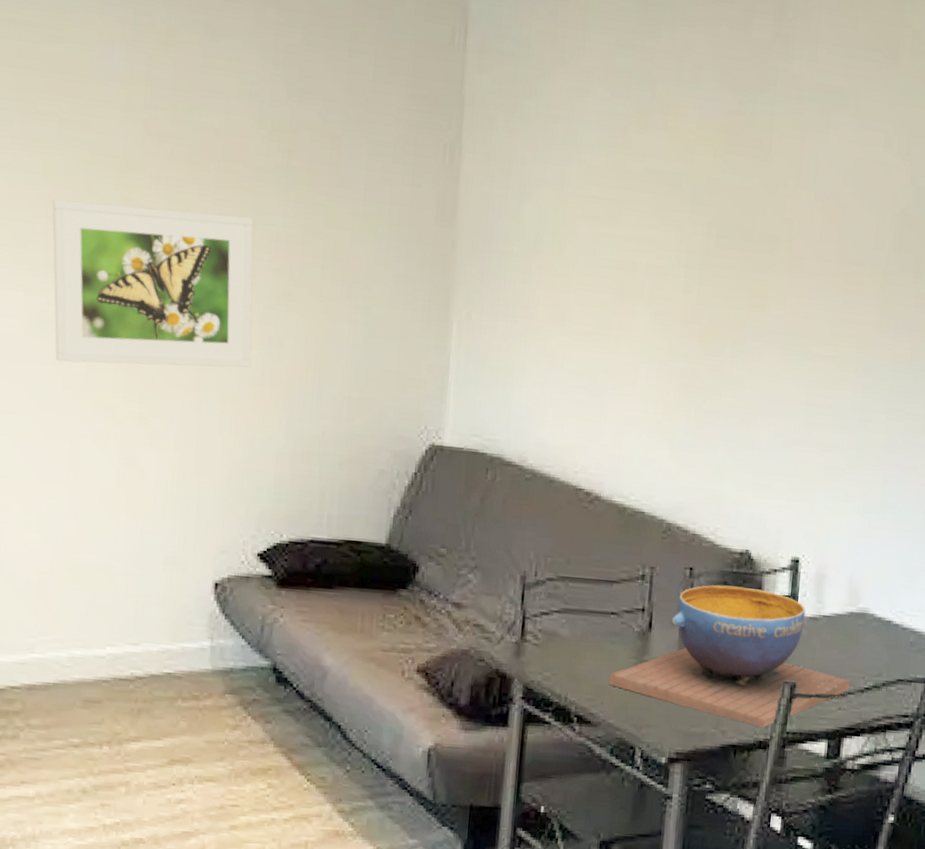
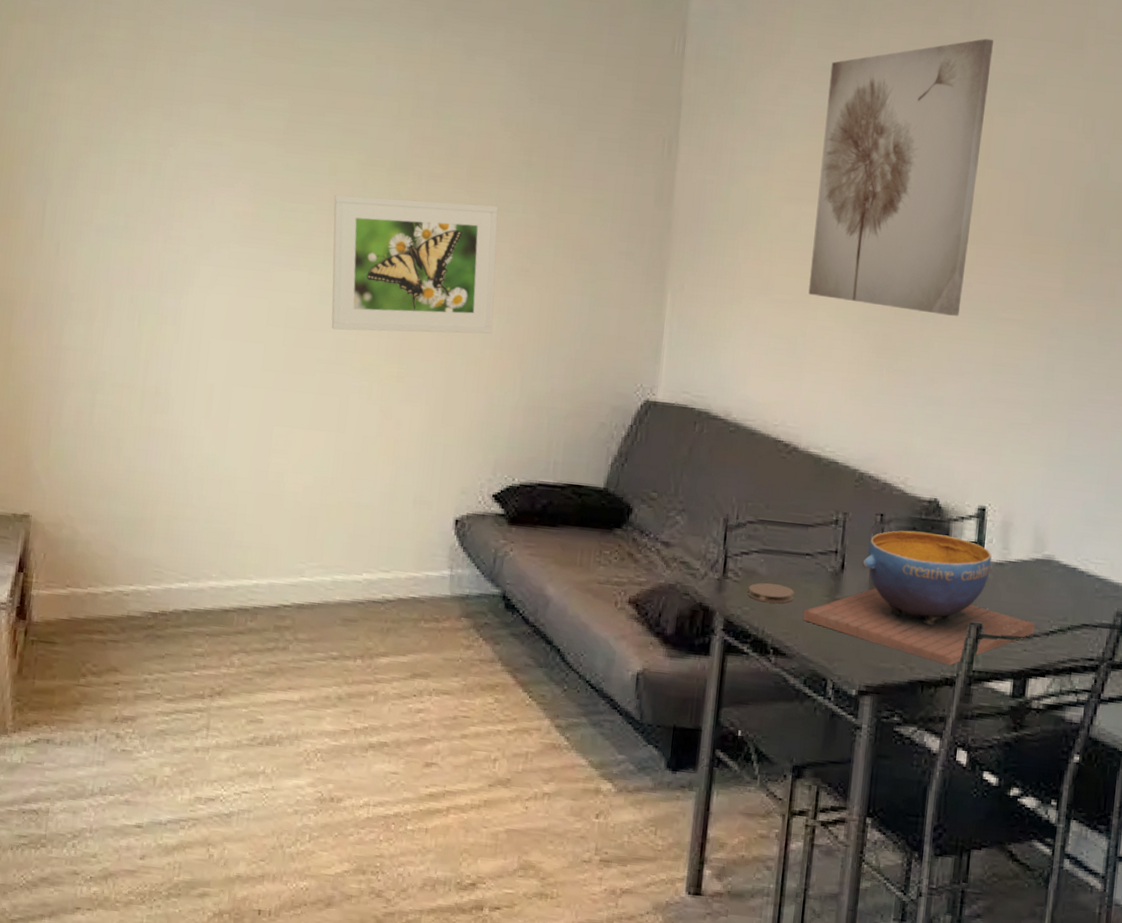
coaster: none [549,645,599,668] -> present [748,582,794,604]
wall art: none [609,43,805,352] -> present [808,38,994,316]

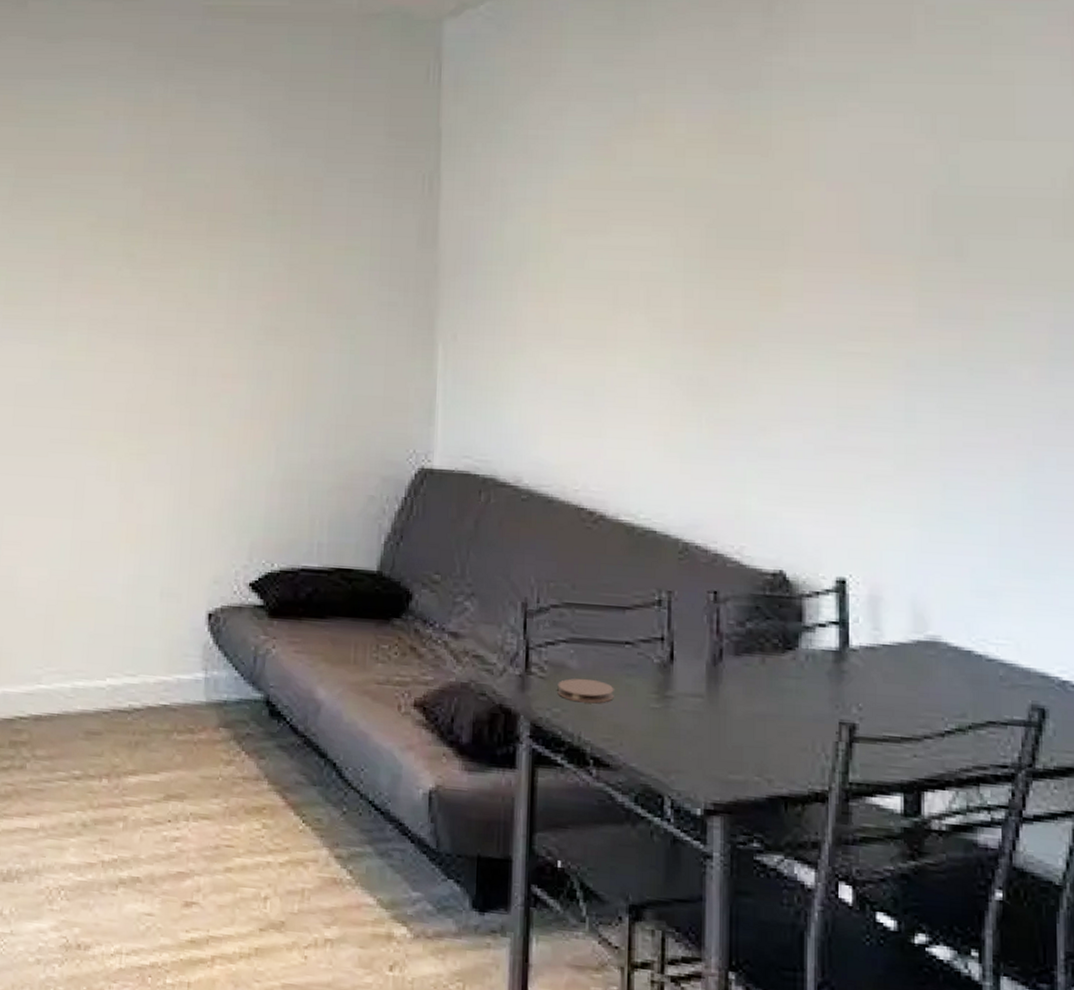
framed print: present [331,194,499,334] -> none [63,260,243,406]
decorative bowl: present [803,530,1036,666] -> none [627,610,925,777]
wall art: present [808,38,994,316] -> none [604,36,801,353]

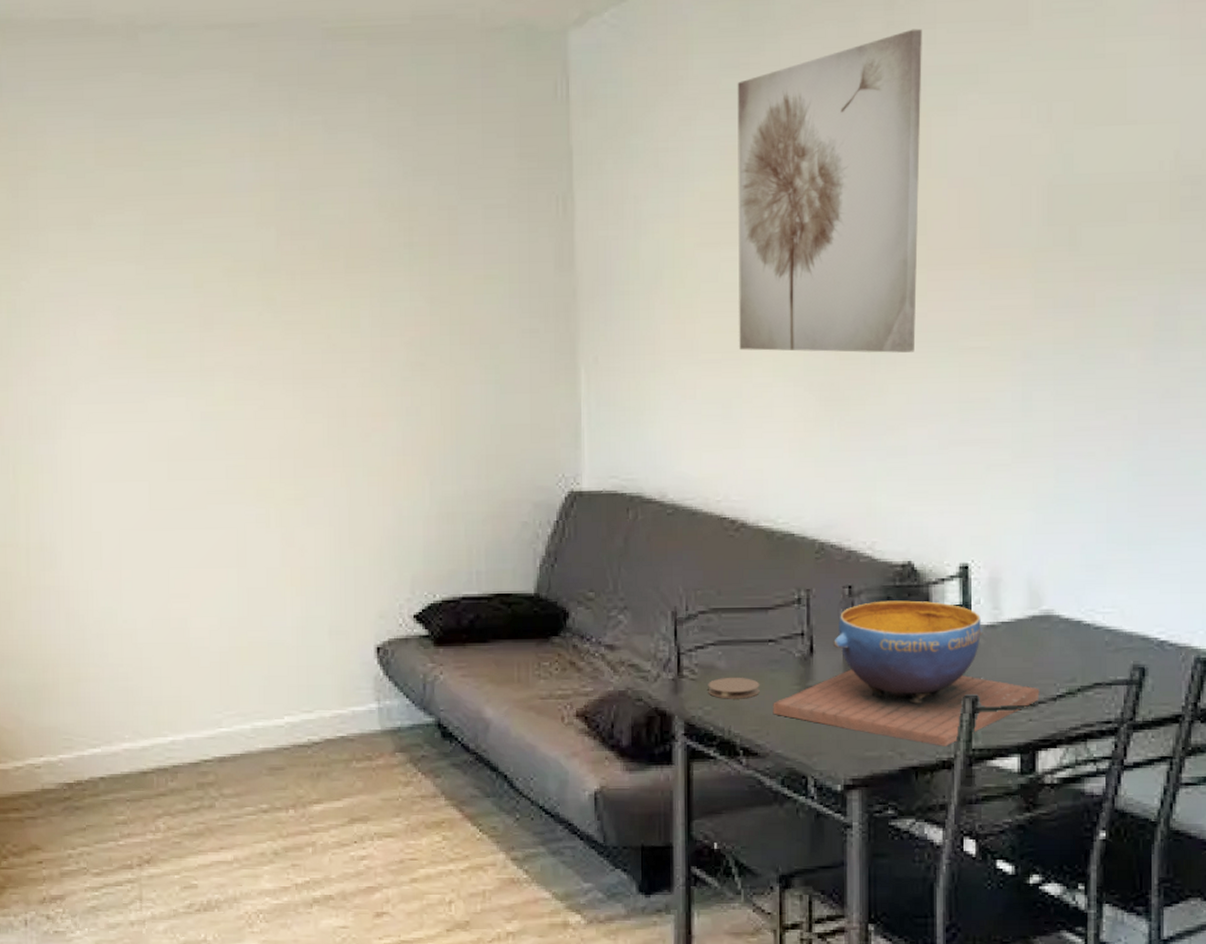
wall art: none [604,36,801,353] -> present [737,28,922,353]
decorative bowl: none [627,610,925,777] -> present [773,600,1040,746]

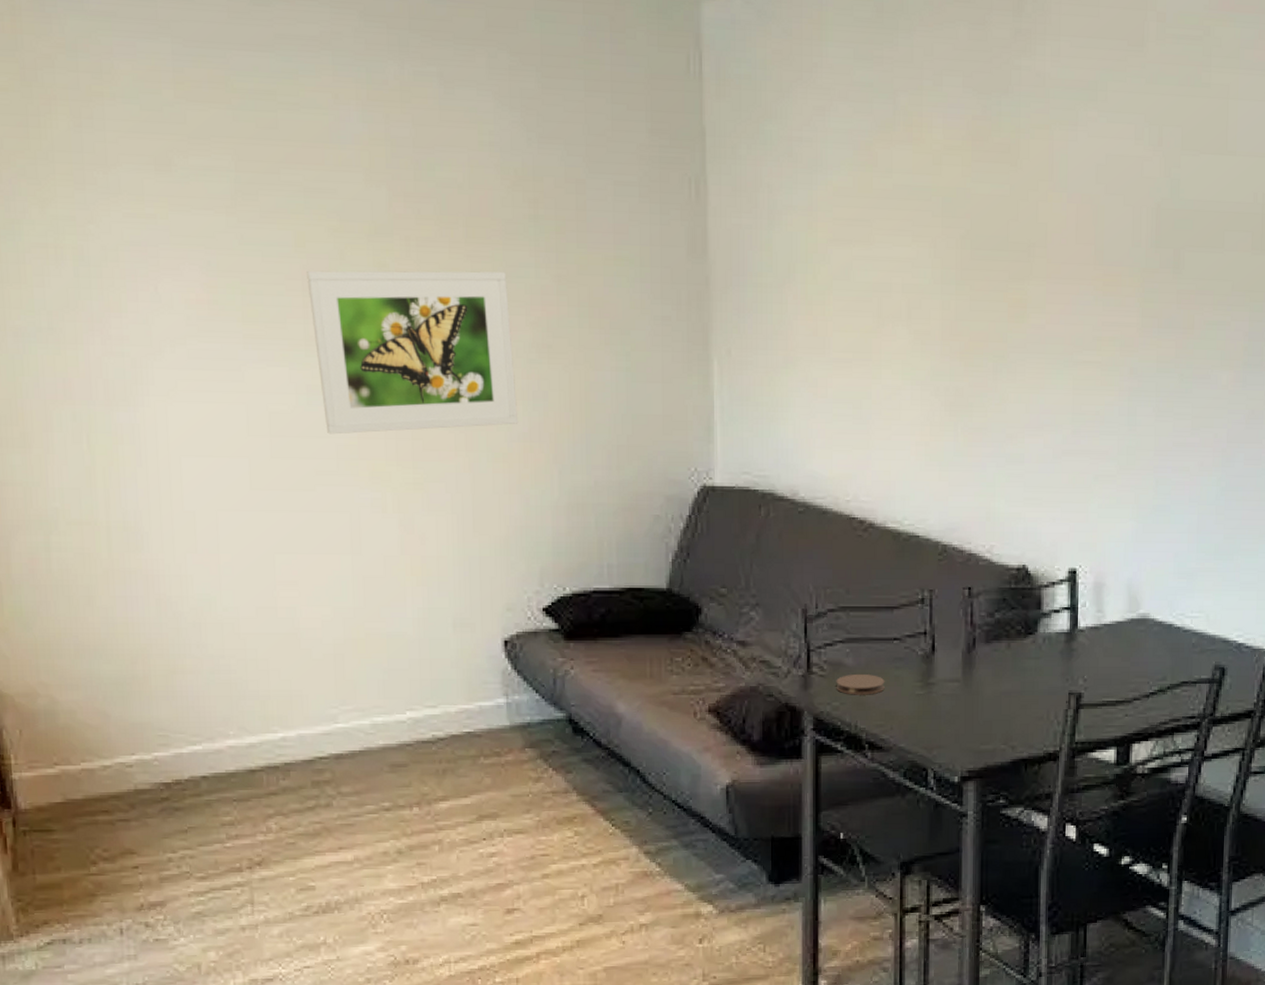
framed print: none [204,296,393,457] -> present [307,270,519,435]
wall art: present [737,28,922,353] -> none [870,39,1047,363]
decorative bowl: present [773,600,1040,746] -> none [897,602,1135,740]

